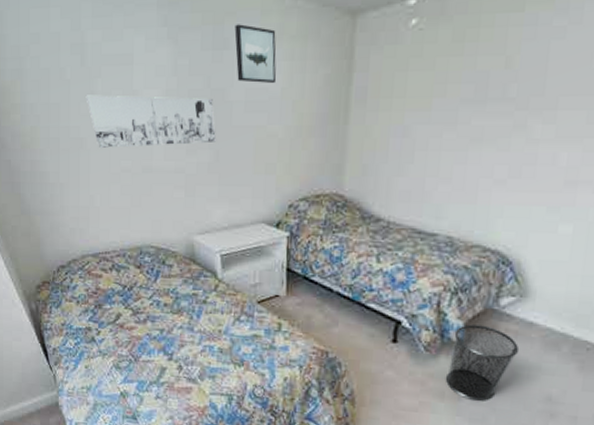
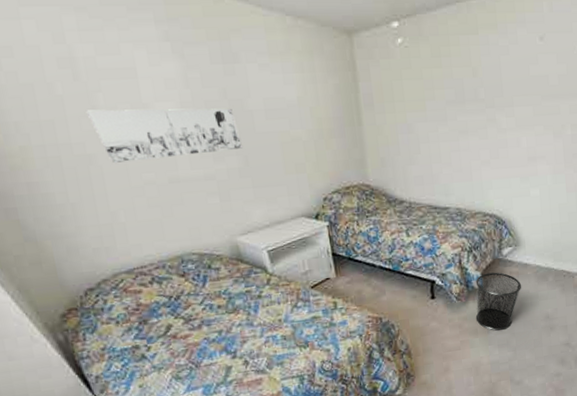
wall art: present [234,24,277,83] -> none [241,40,292,93]

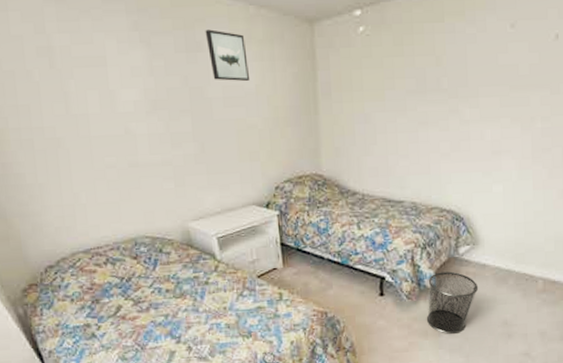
wall art: present [86,108,242,163] -> none [58,95,199,146]
wall art: none [241,40,292,93] -> present [205,29,250,81]

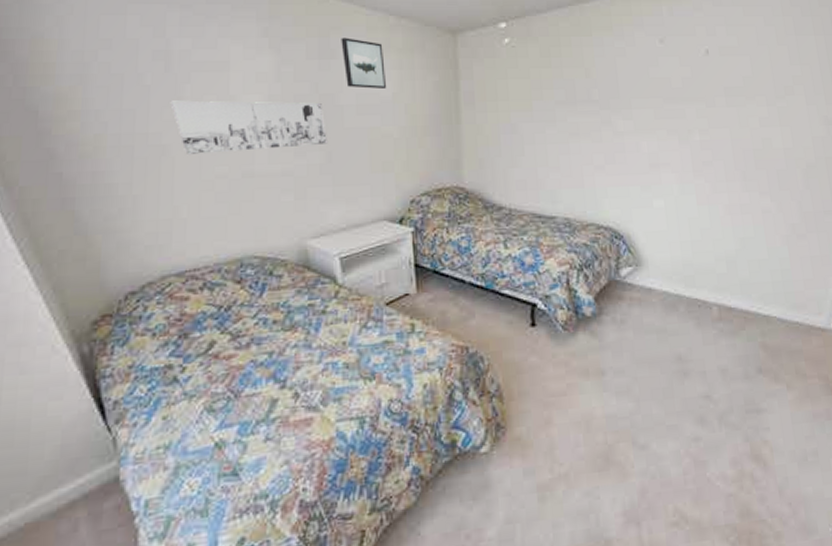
wall art: none [58,95,199,146] -> present [170,100,327,154]
waste bin: present [426,271,479,334] -> none [586,297,646,373]

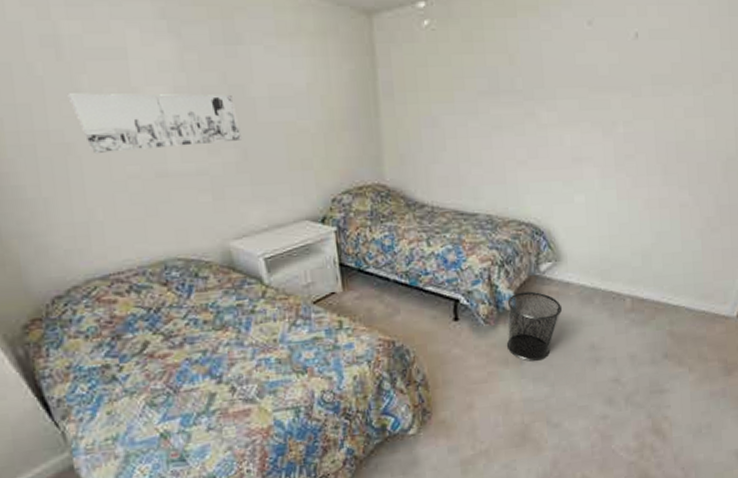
wall art: present [341,37,387,89] -> none [246,19,300,79]
waste bin: none [586,297,646,373] -> present [506,291,563,362]

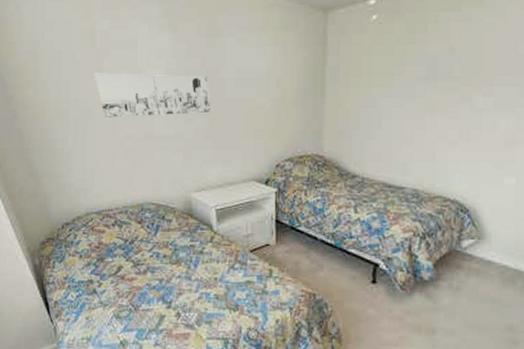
waste bin: present [506,291,563,362] -> none [420,265,482,333]

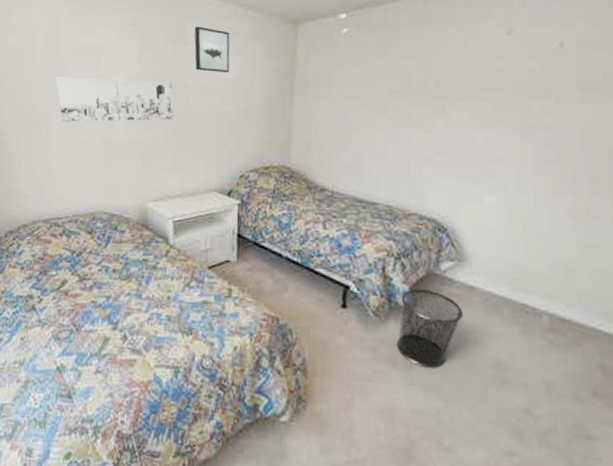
wall art: none [226,17,263,64] -> present [194,26,230,72]
waste bin: none [420,265,482,333] -> present [396,288,464,368]

